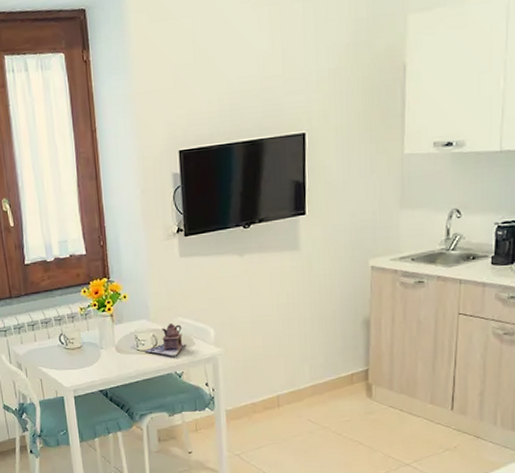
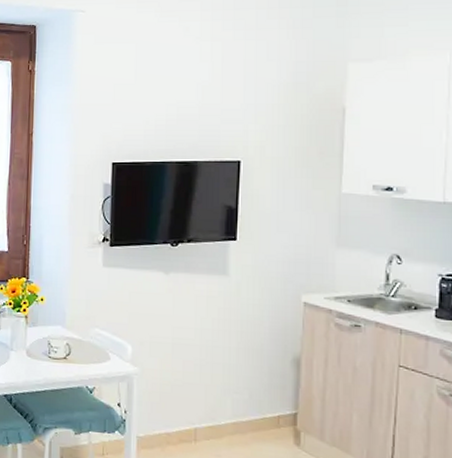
teapot: present [144,324,185,356] -> none [56,334,100,369]

